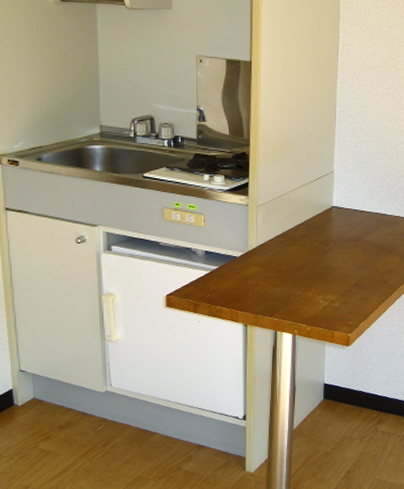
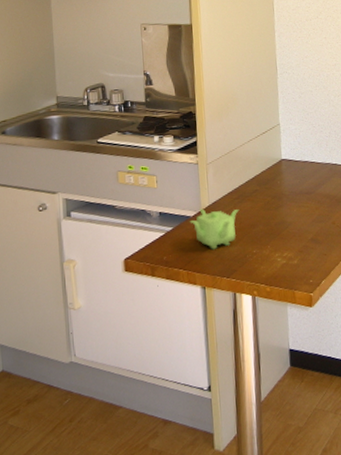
teapot: none [235,250,287,290] -> present [189,209,240,250]

